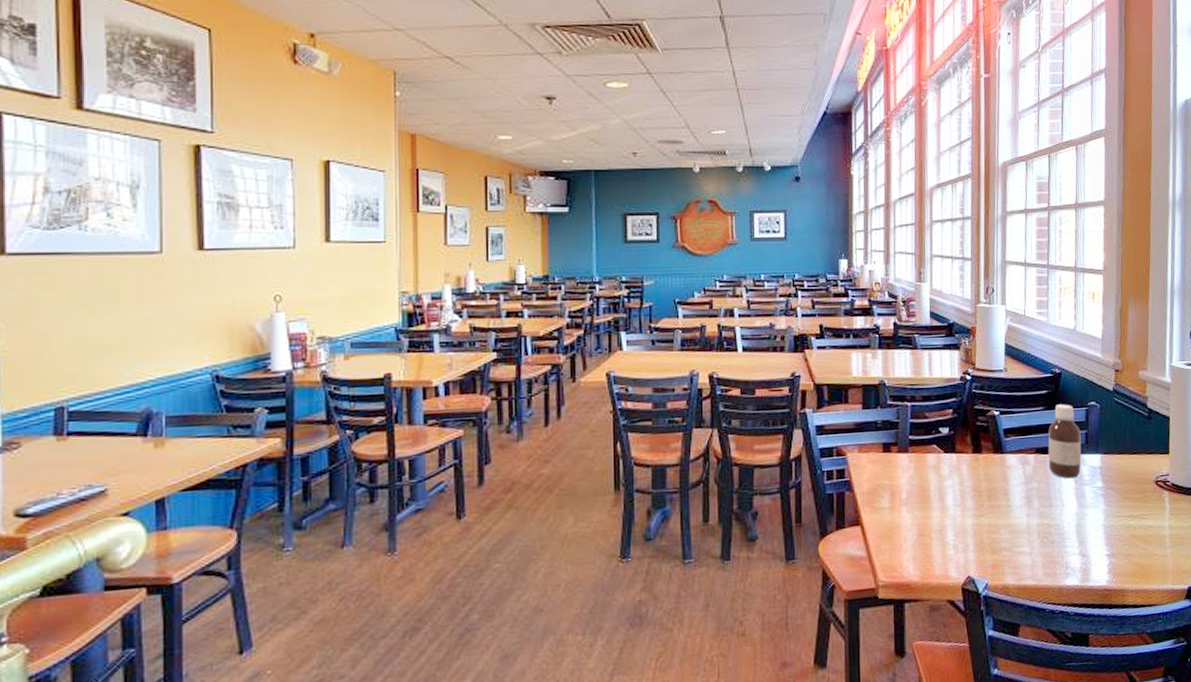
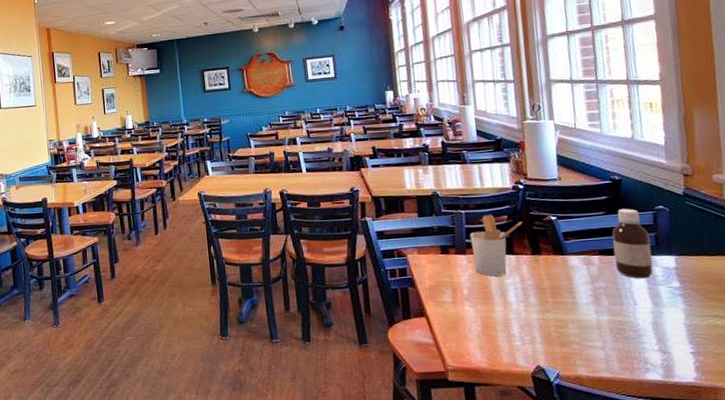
utensil holder: none [913,407,967,478] -> present [469,214,523,277]

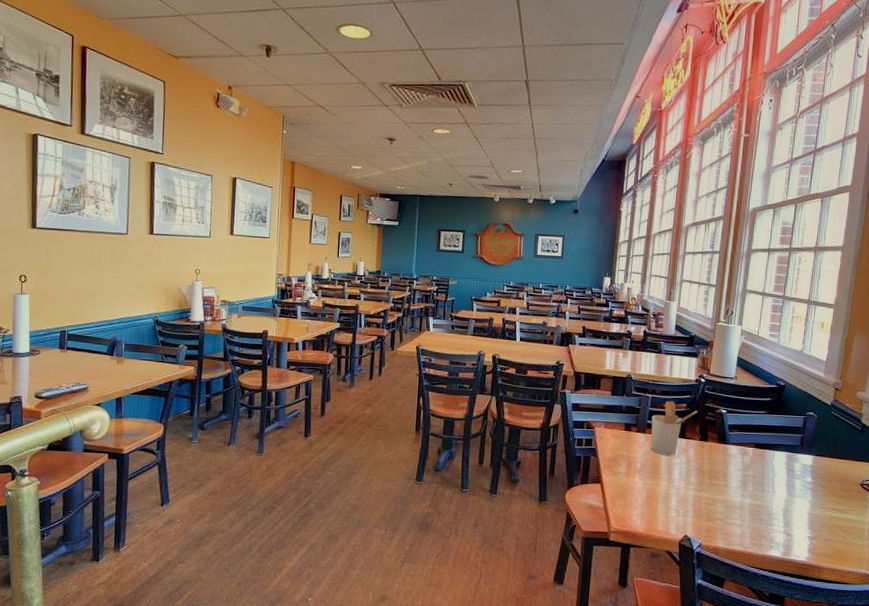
bottle: present [612,208,653,279] -> none [765,411,797,472]

